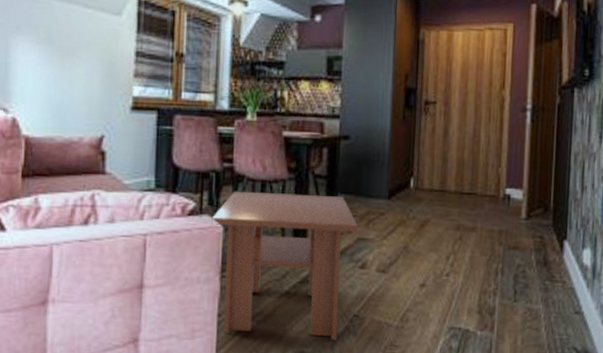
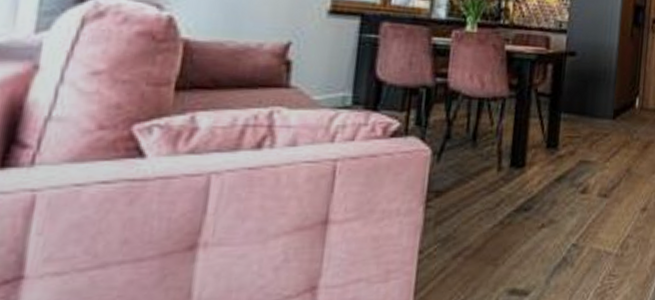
coffee table: present [211,191,358,341] -> none [418,109,581,274]

